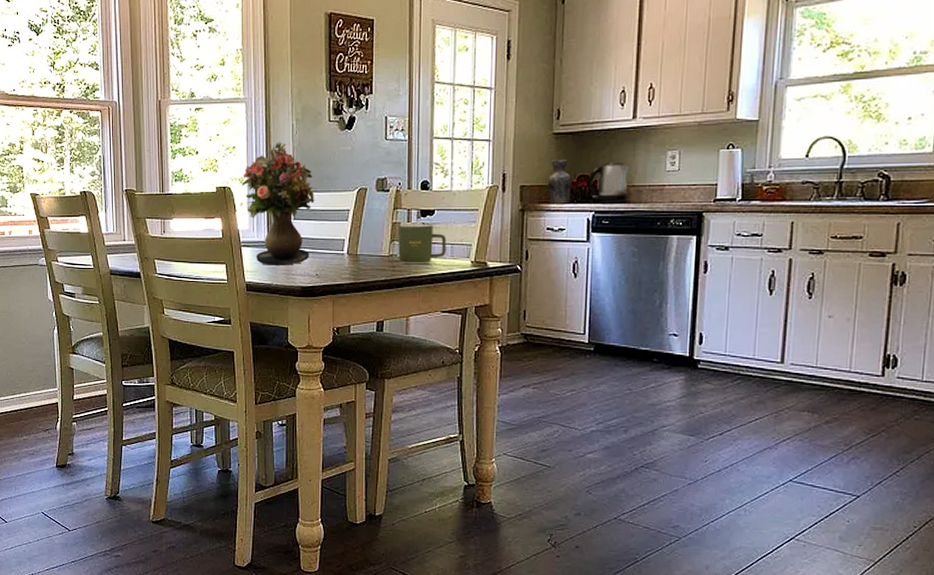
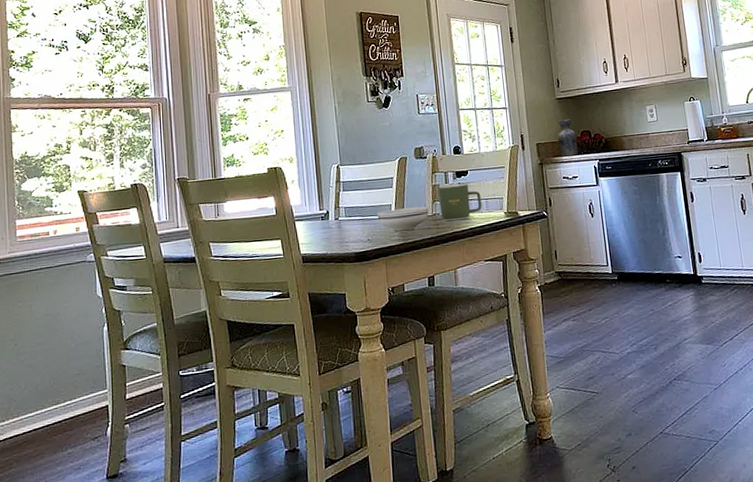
bouquet: present [242,140,316,265] -> none [291,122,362,236]
bowl: none [328,245,385,270] -> present [377,206,429,232]
kettle: present [588,161,630,204] -> none [589,117,623,153]

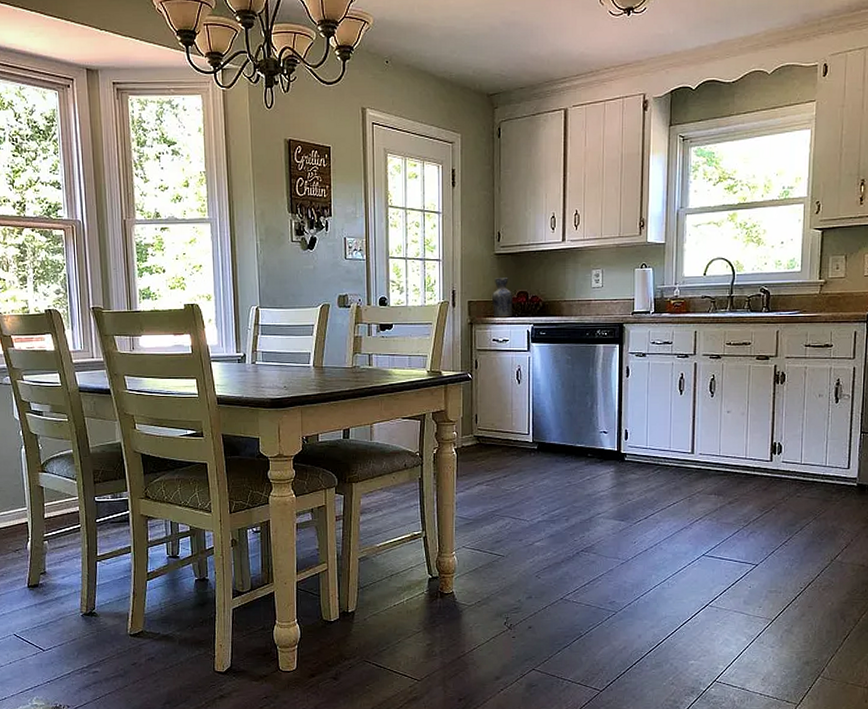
bowl: present [377,206,429,232] -> none [295,357,348,381]
mug: present [437,184,482,222] -> none [359,338,404,375]

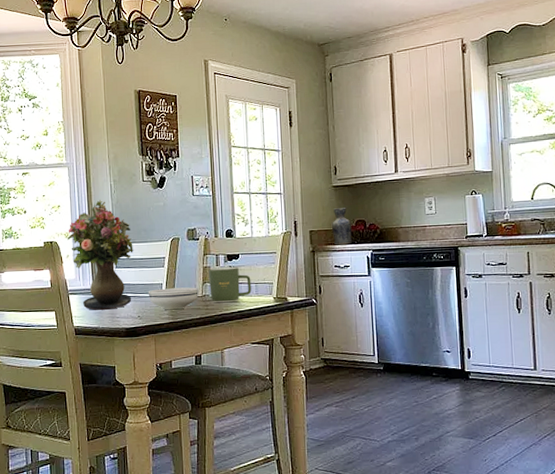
bouquet: none [209,259,281,379] -> present [67,199,134,310]
bowl: none [295,357,348,381] -> present [148,287,199,310]
mug: none [359,338,404,375] -> present [208,267,252,303]

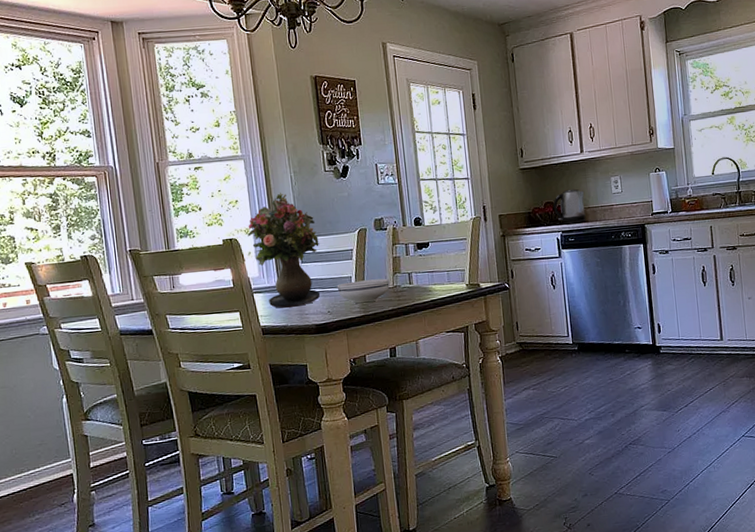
mug: present [208,267,252,303] -> none [398,256,444,294]
ceramic jug: present [331,208,353,245] -> none [520,190,542,229]
kettle: none [365,208,398,243] -> present [553,189,586,225]

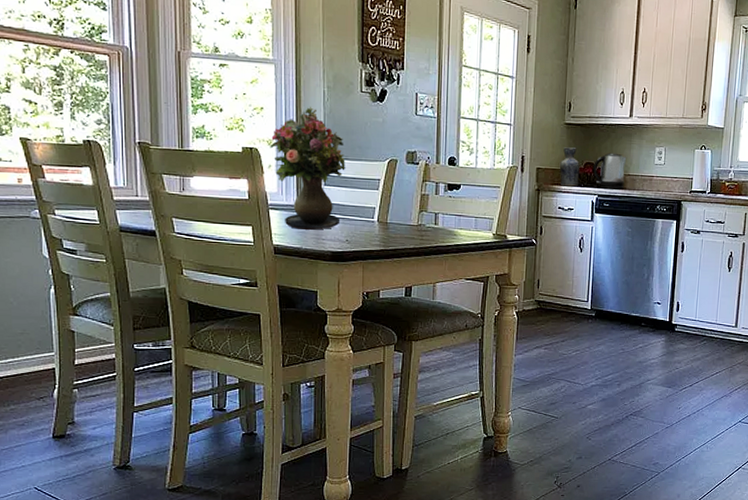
bowl: present [337,278,390,304] -> none [358,213,414,237]
ceramic jug: none [520,190,542,229] -> present [559,147,581,187]

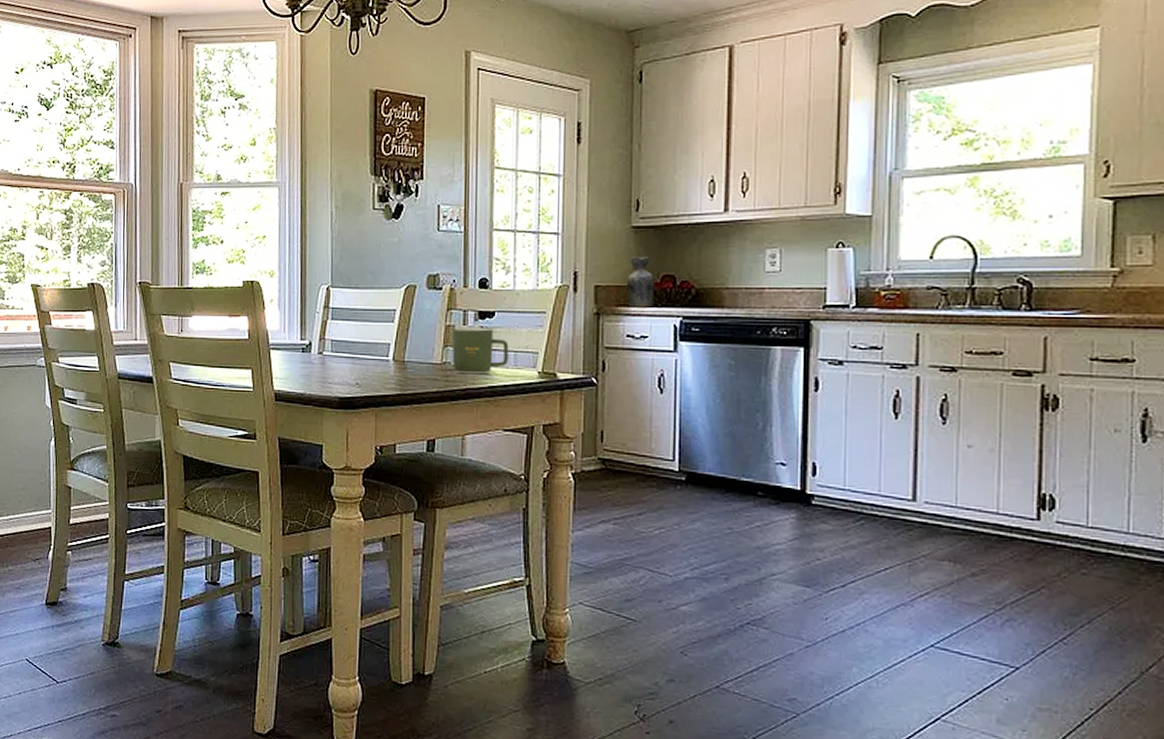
bouquet: present [270,106,347,230] -> none [272,230,357,372]
mug: none [426,197,471,235] -> present [451,328,509,375]
kettle: present [593,152,627,190] -> none [674,260,723,308]

